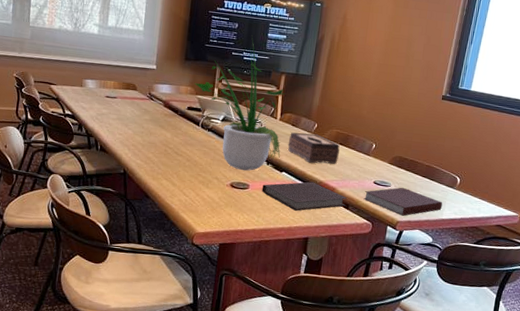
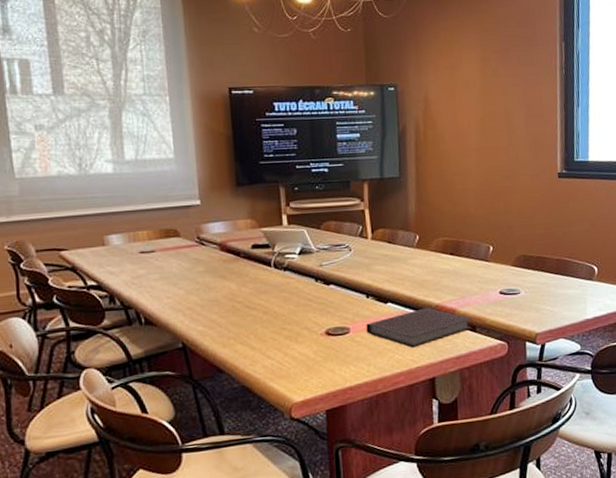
potted plant: present [194,36,285,171] -> none [254,141,381,312]
tissue box: present [288,132,340,164] -> none [387,248,452,285]
notebook: present [363,187,443,216] -> none [491,291,584,326]

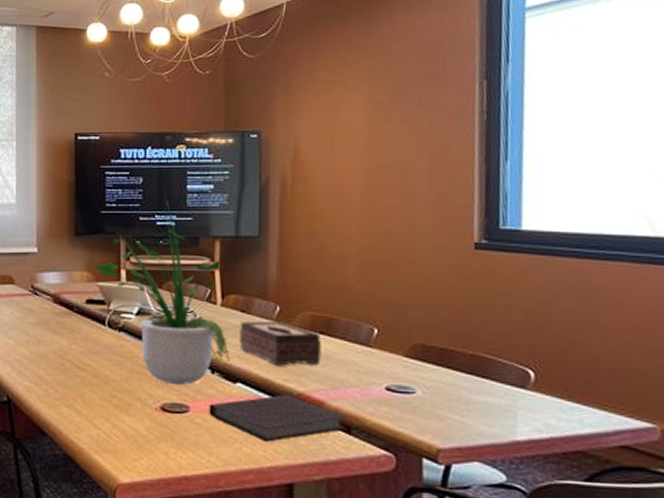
potted plant: none [254,141,381,312] -> present [91,191,230,386]
tissue box: none [387,248,452,285] -> present [238,321,322,366]

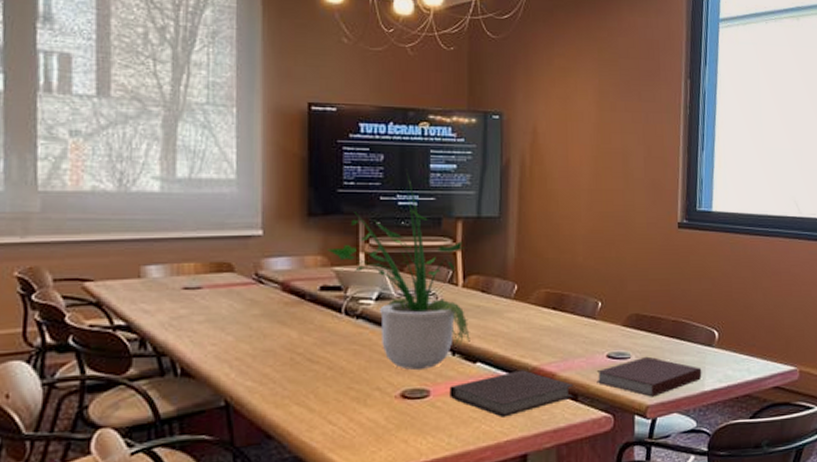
tissue box: present [238,321,322,366] -> none [479,299,554,343]
notebook: none [373,393,513,440] -> present [596,356,702,397]

